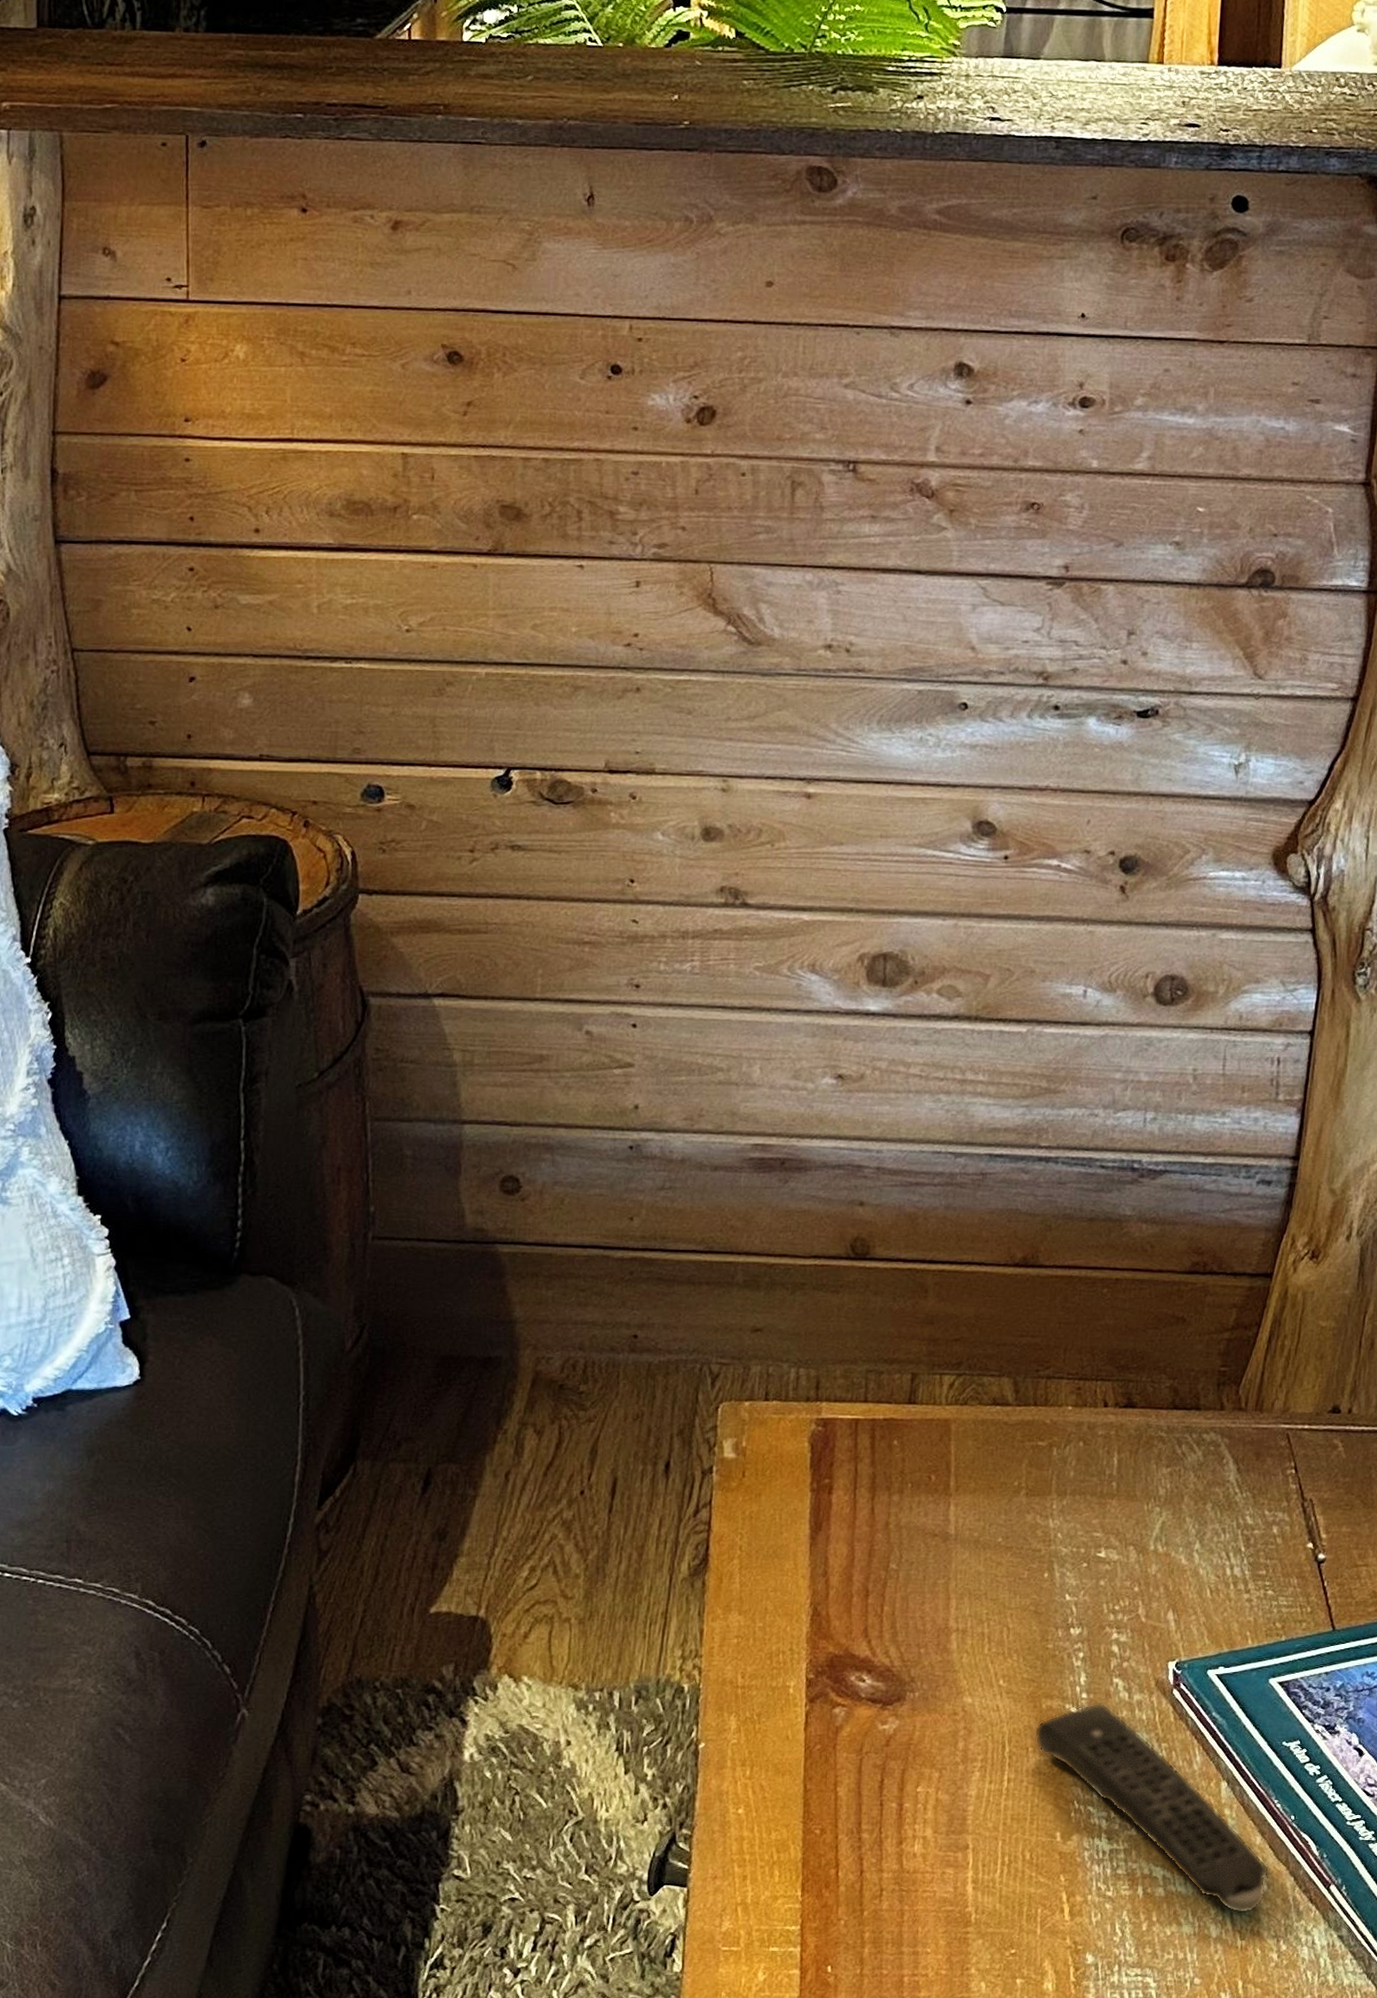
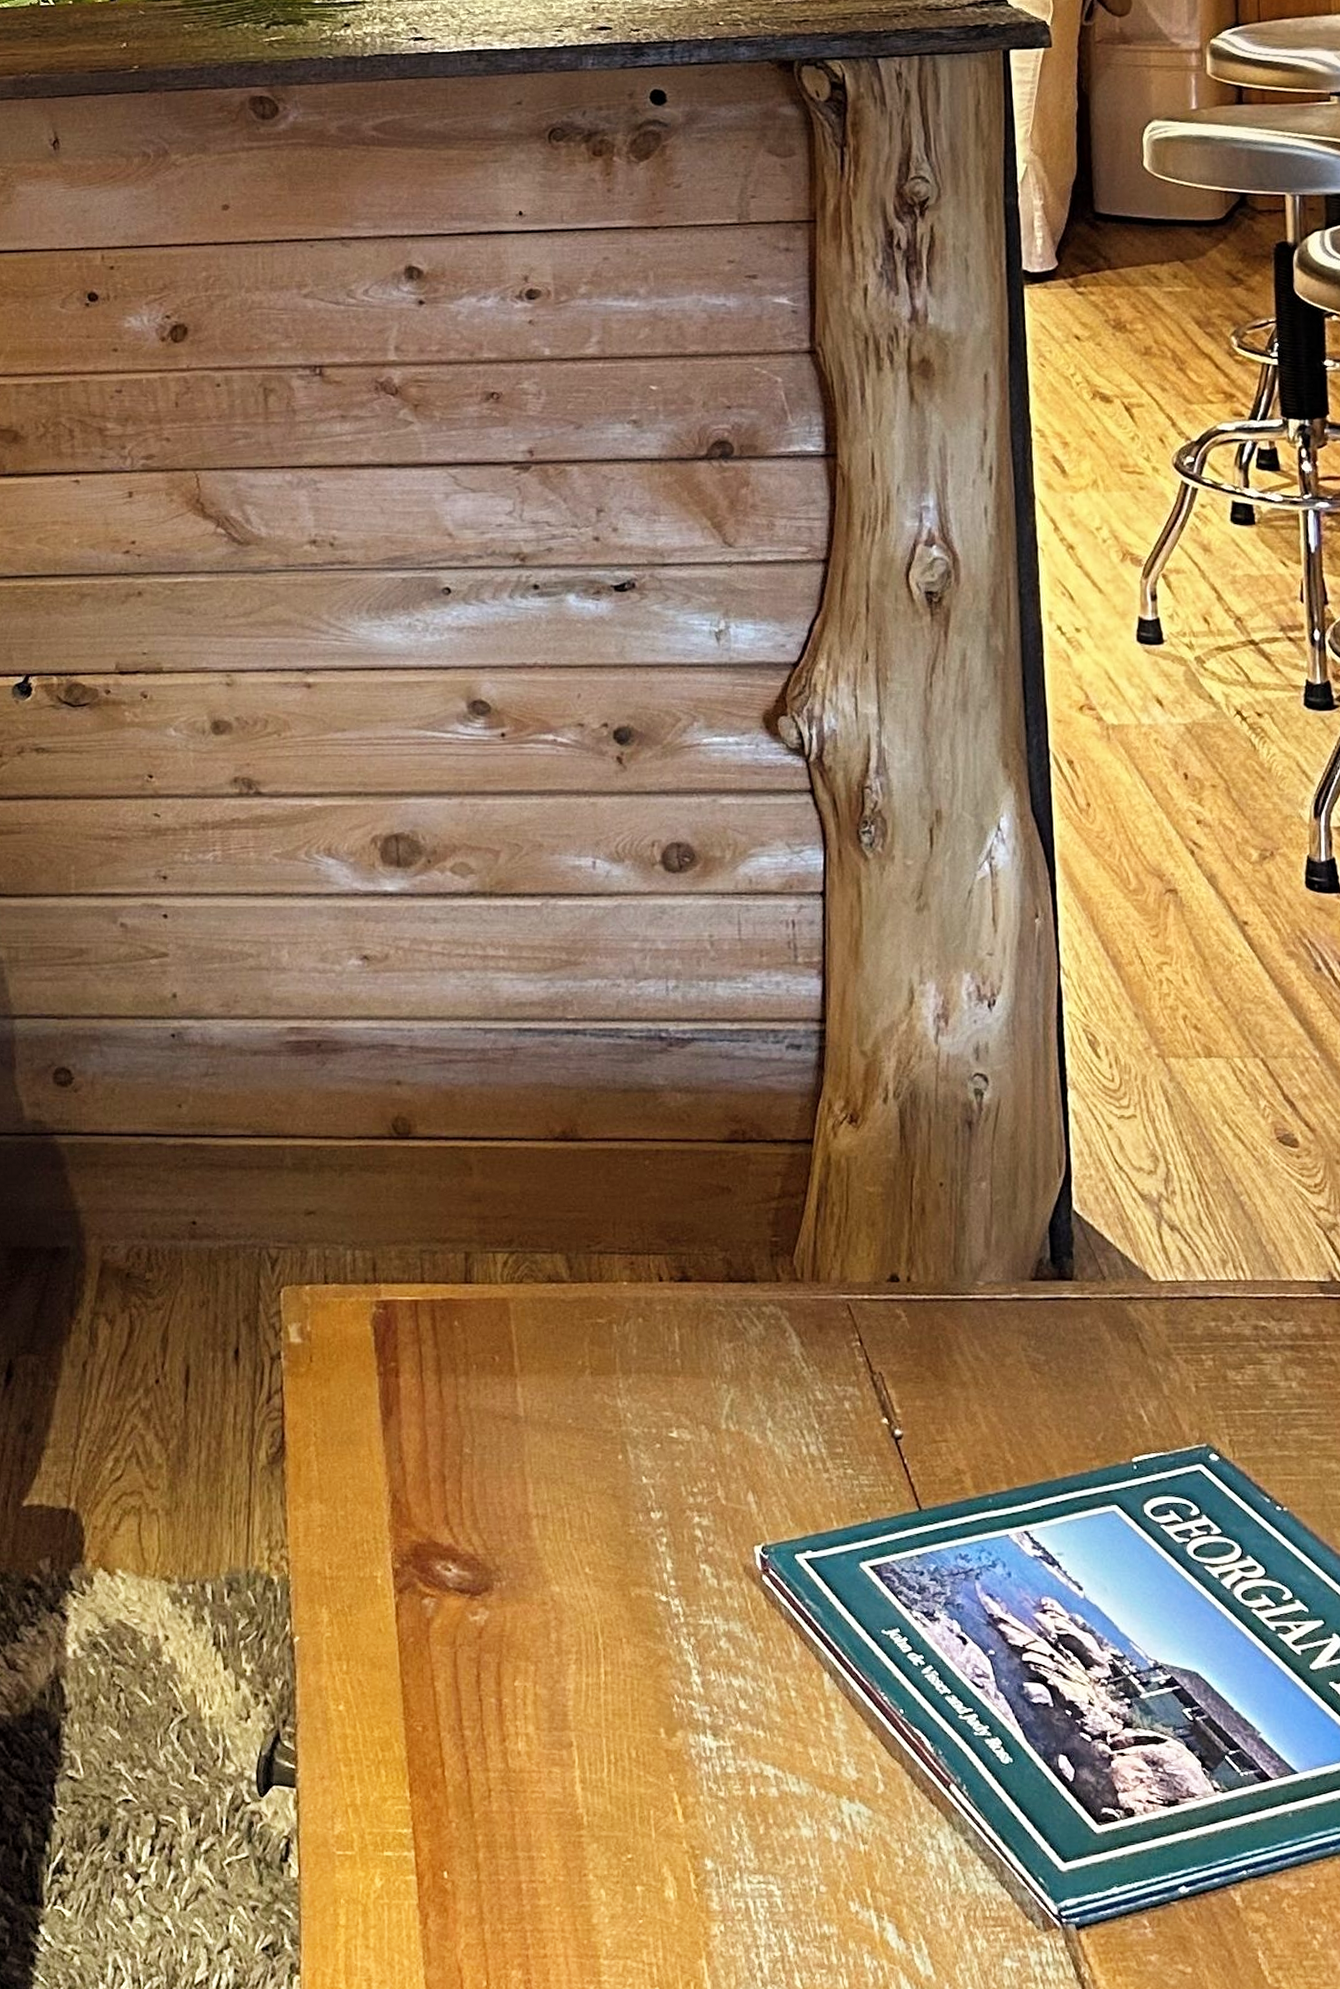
remote control: present [1034,1703,1270,1914] -> none [626,1590,885,1816]

